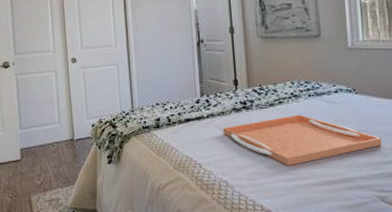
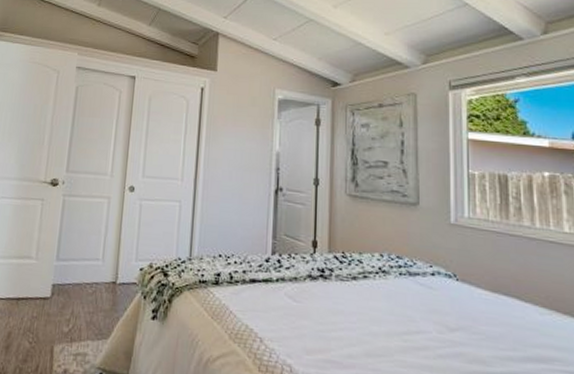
serving tray: present [222,114,381,166] -> none [293,295,484,359]

